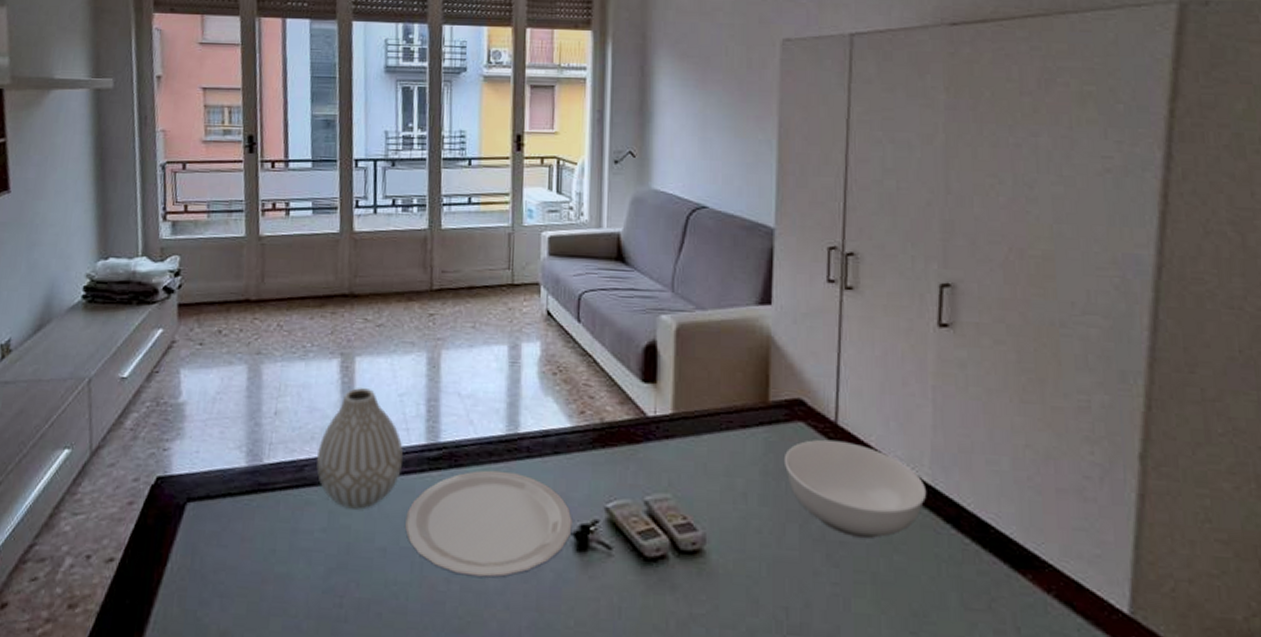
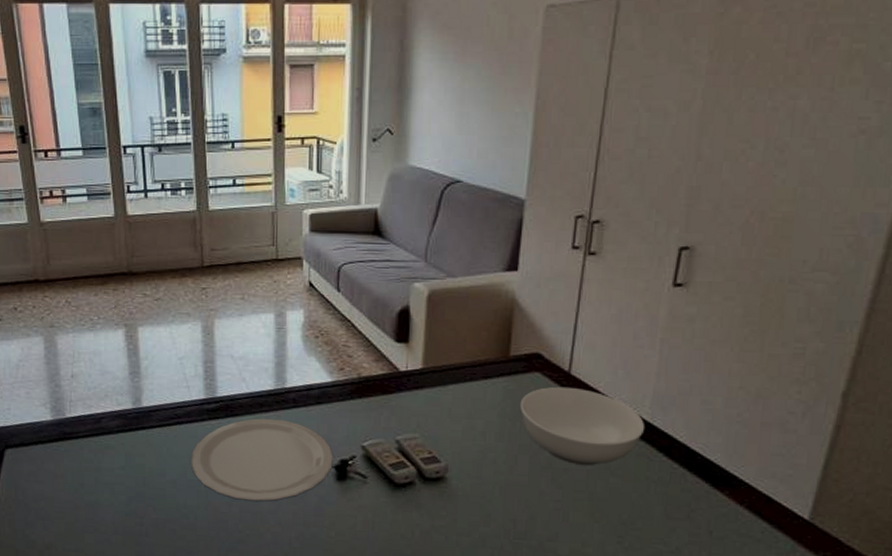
vase: present [315,388,404,509] -> none [111,353,186,452]

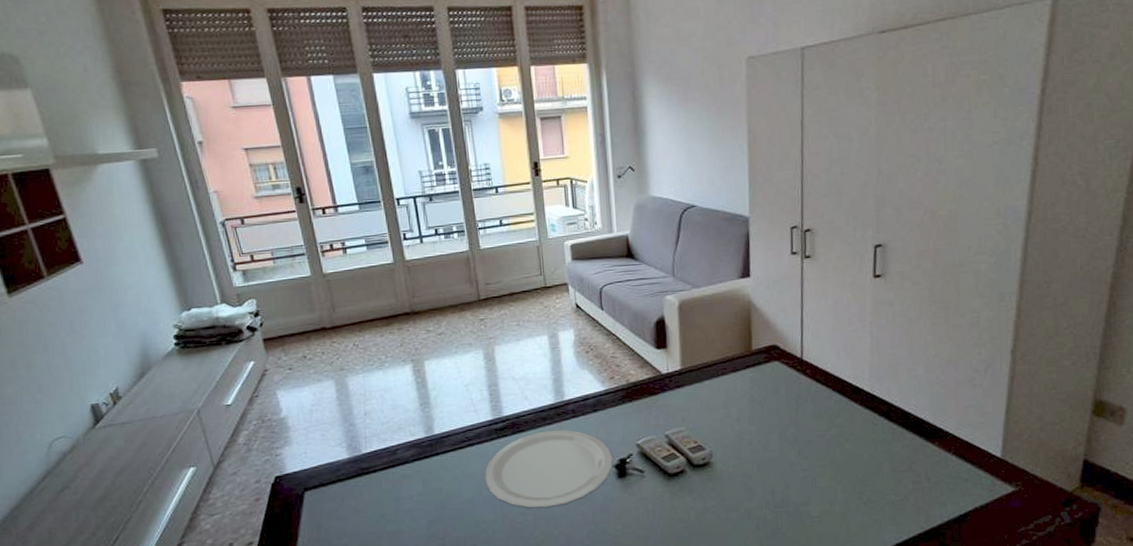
bowl: present [519,386,645,465] -> none [765,370,867,436]

